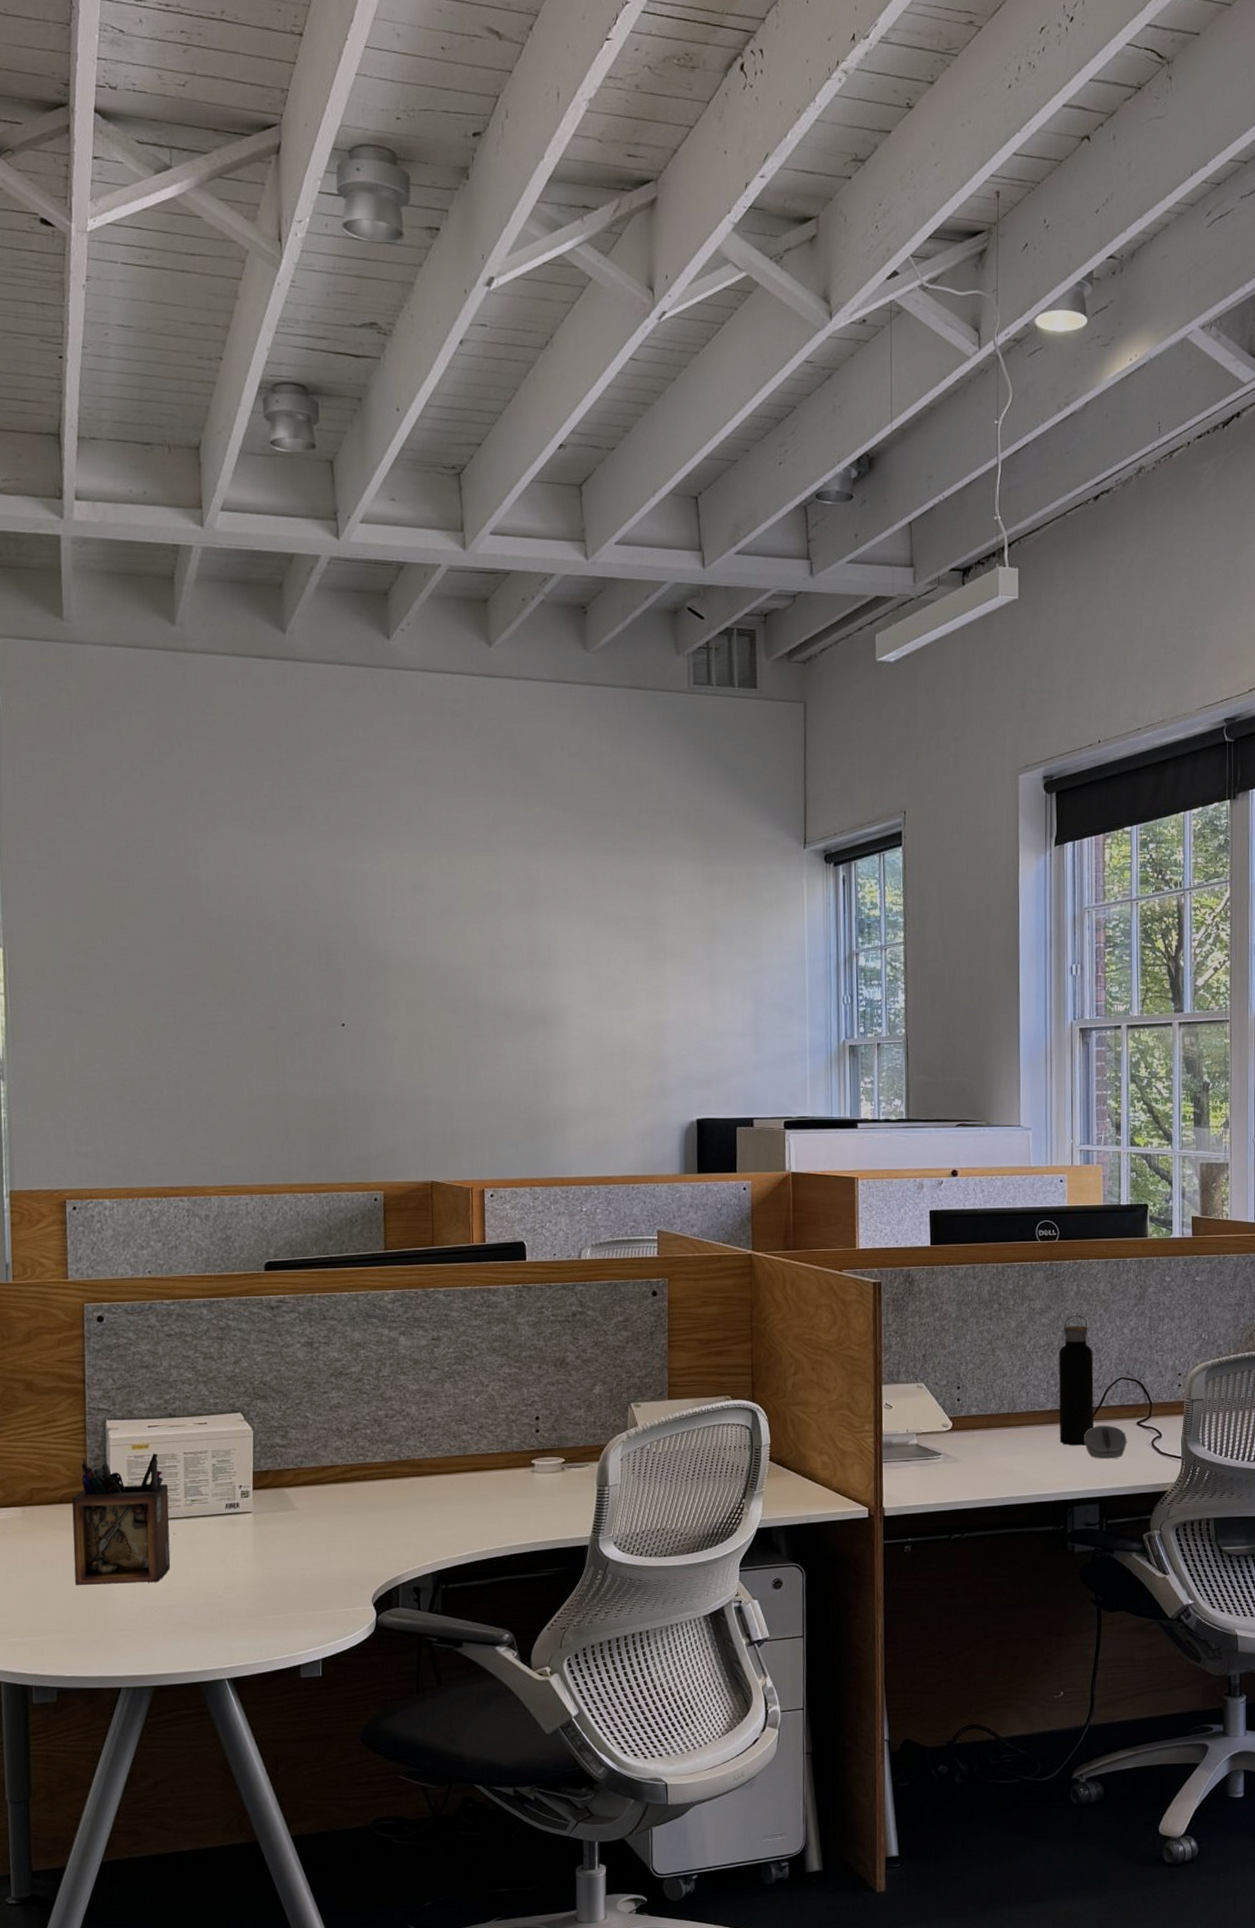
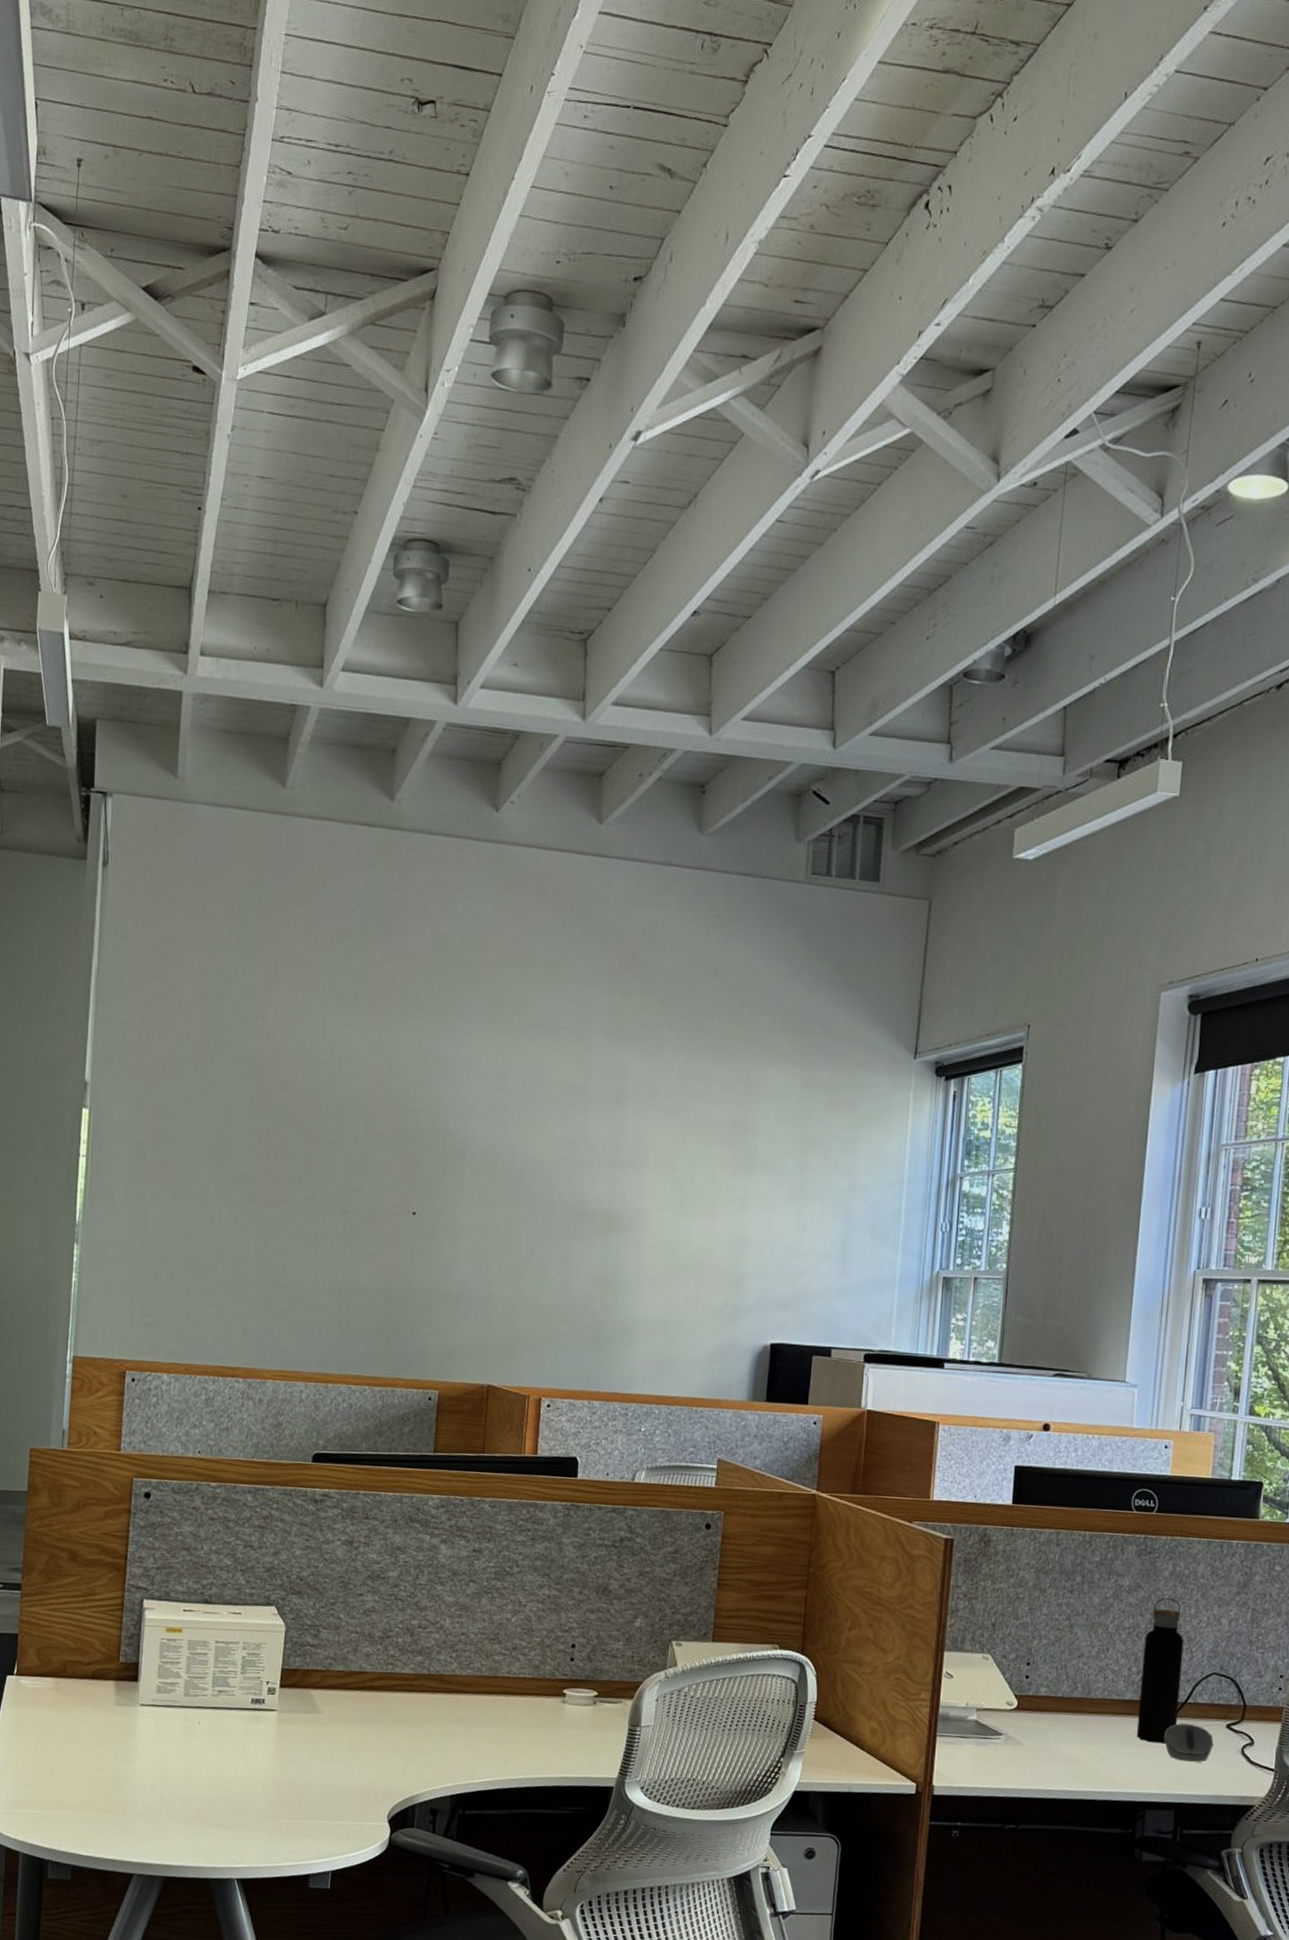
desk organizer: present [71,1453,171,1586] -> none [98,1636,198,1771]

